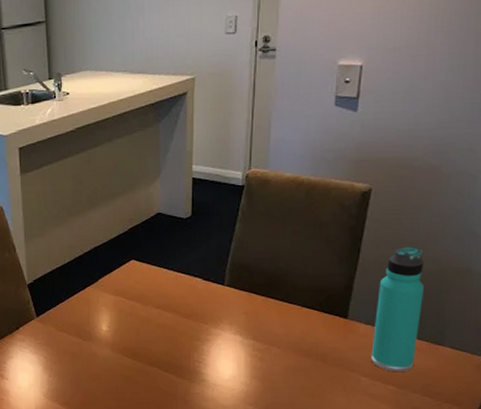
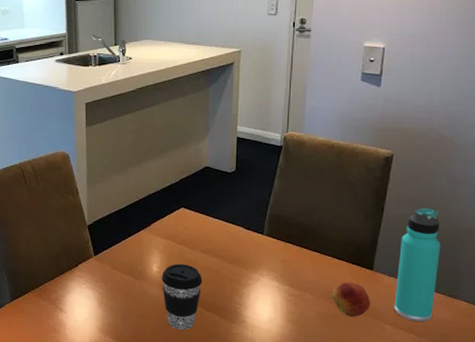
coffee cup: none [111,321,158,392] -> present [161,263,203,330]
fruit: none [301,333,345,370] -> present [332,282,371,317]

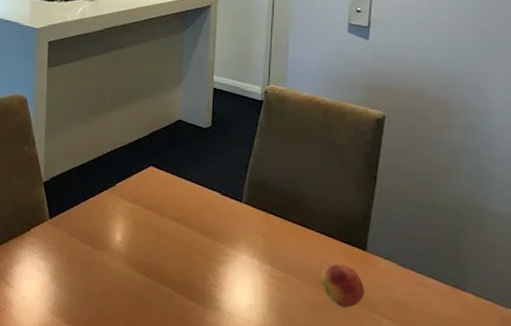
coffee cup: present [161,263,203,330] -> none [125,232,173,315]
thermos bottle: present [394,207,440,322] -> none [392,179,441,318]

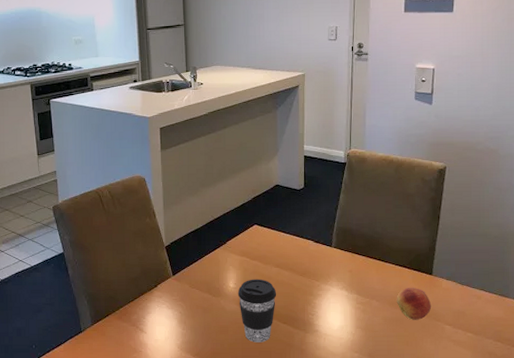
coffee cup: none [125,232,173,315] -> present [237,279,277,342]

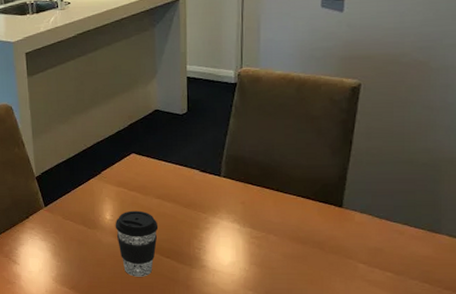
fruit: present [396,288,432,320] -> none [298,221,342,257]

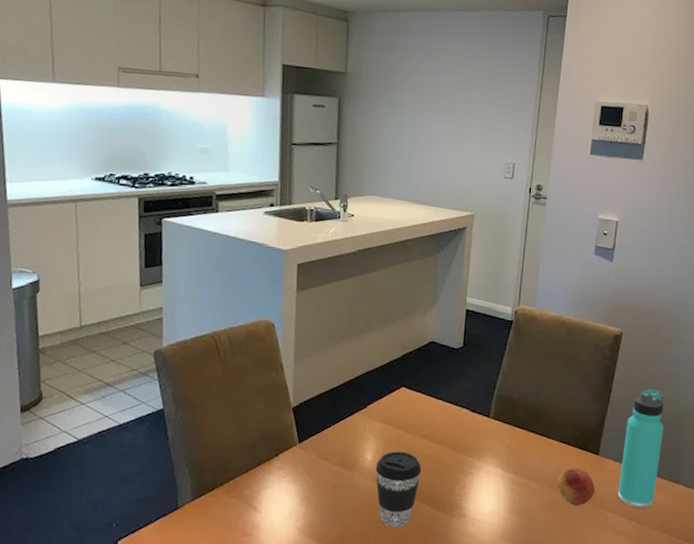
fruit: none [298,221,342,257] -> present [557,468,596,505]
thermos bottle: none [367,138,417,260] -> present [617,388,664,509]

